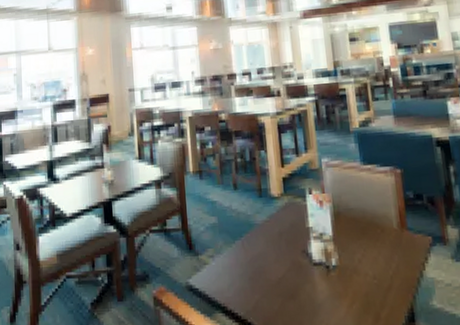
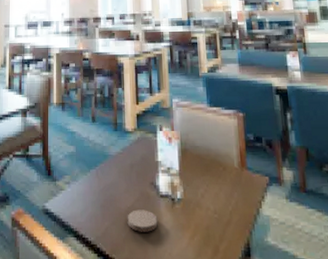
coaster: none [278,279,313,303] -> present [127,209,158,232]

